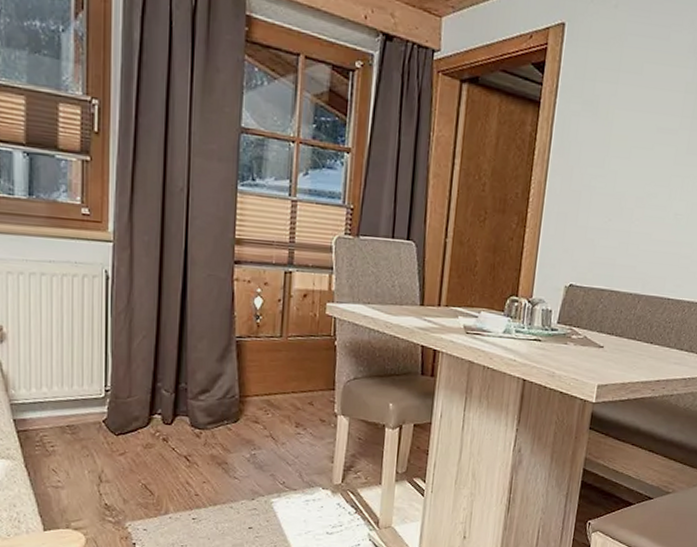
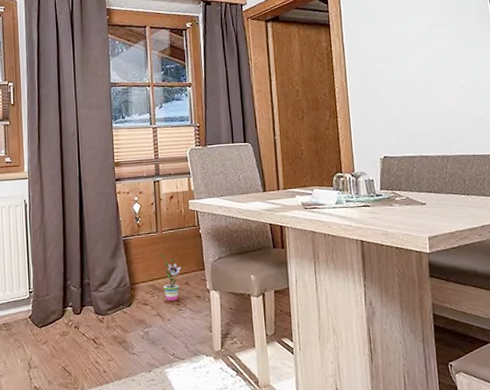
potted plant: none [281,364,306,422] -> present [161,254,181,301]

